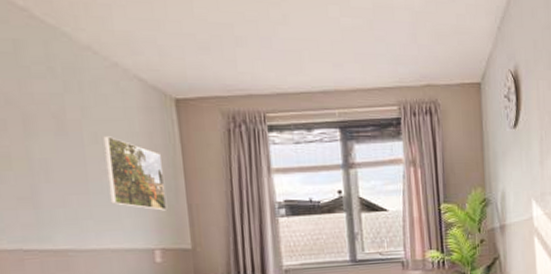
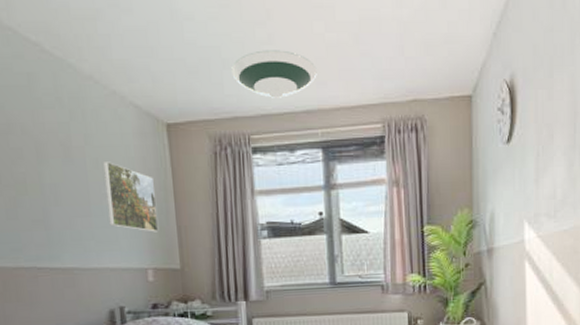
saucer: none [245,30,333,78] -> present [231,50,317,98]

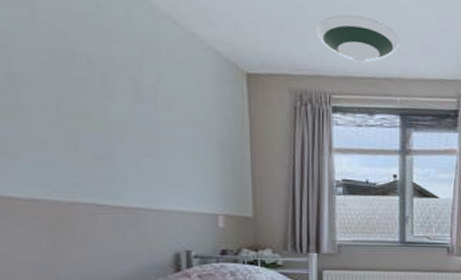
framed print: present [103,162,159,232] -> none [177,103,233,179]

